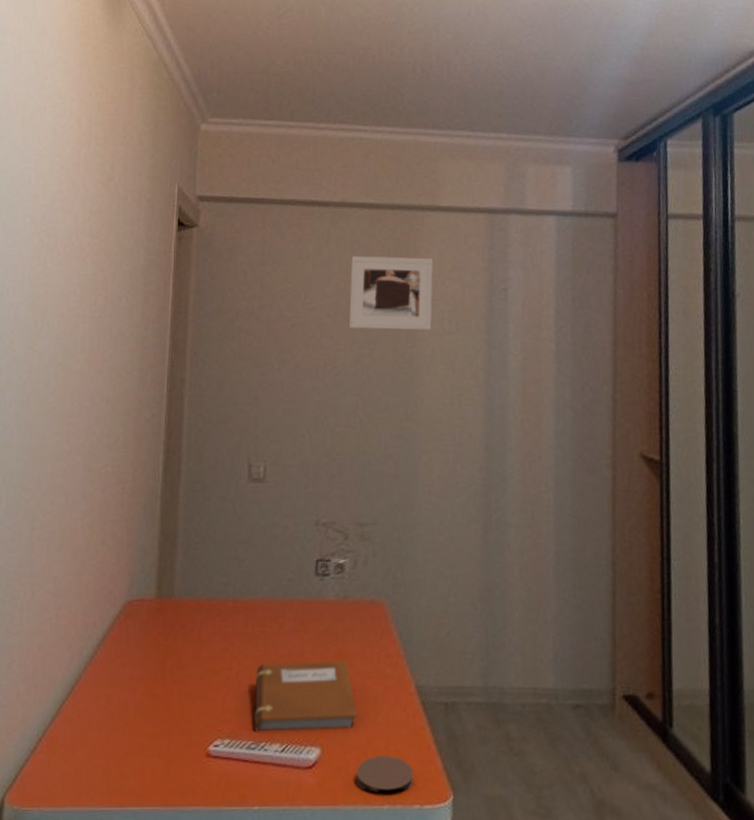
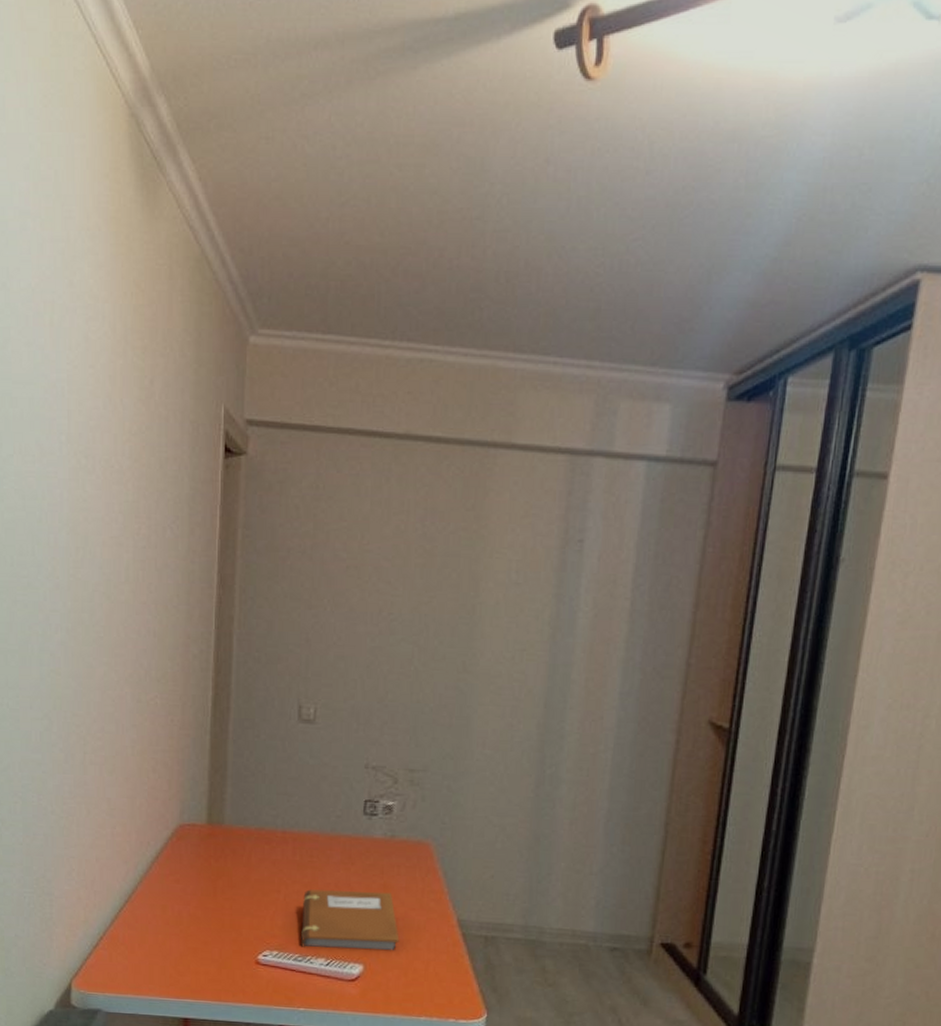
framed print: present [348,256,434,331] -> none [407,495,505,580]
coaster: present [357,756,414,792] -> none [397,976,451,1006]

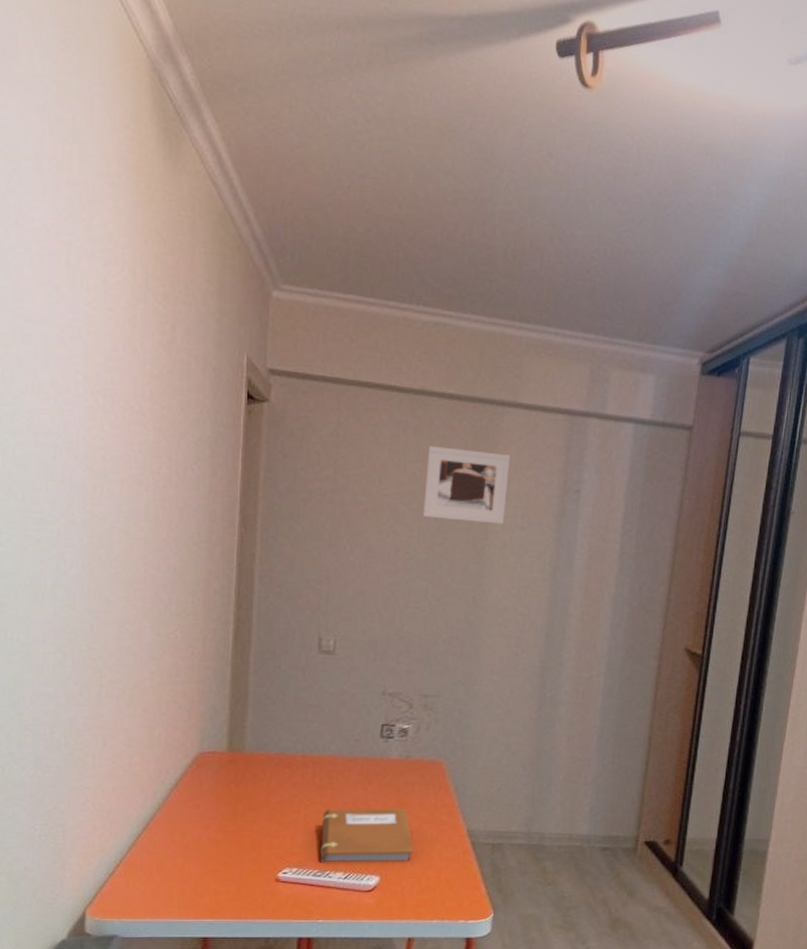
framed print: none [407,495,505,580] -> present [422,446,511,525]

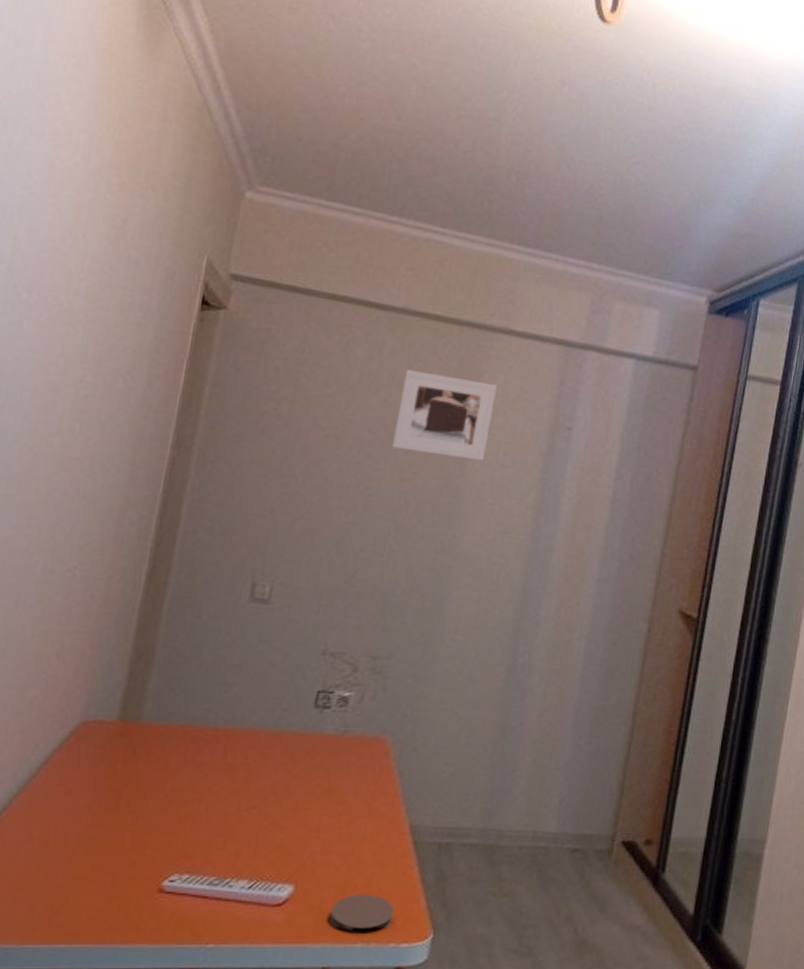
notebook: present [320,808,414,863] -> none [220,796,341,868]
coaster: none [411,883,461,910] -> present [330,895,395,930]

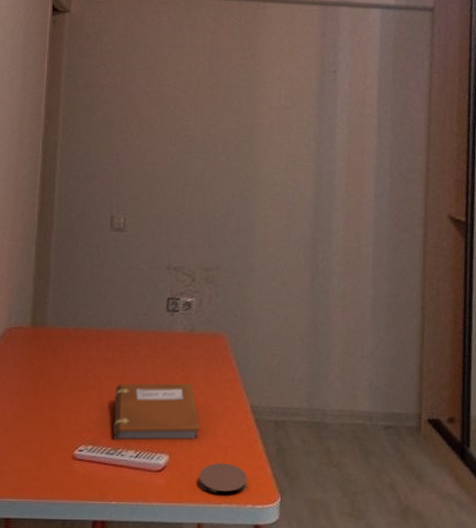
notebook: none [220,796,341,868] -> present [113,383,200,440]
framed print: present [391,369,498,461] -> none [198,40,273,105]

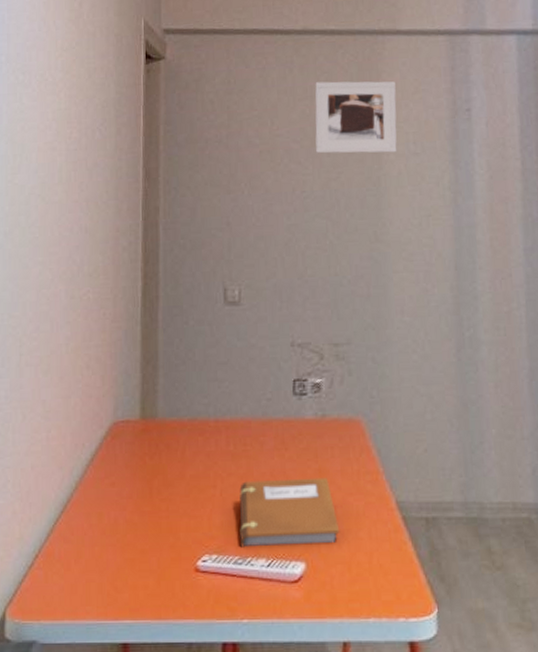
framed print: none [198,40,273,105] -> present [315,81,397,154]
coaster: present [199,463,248,493] -> none [341,570,398,605]

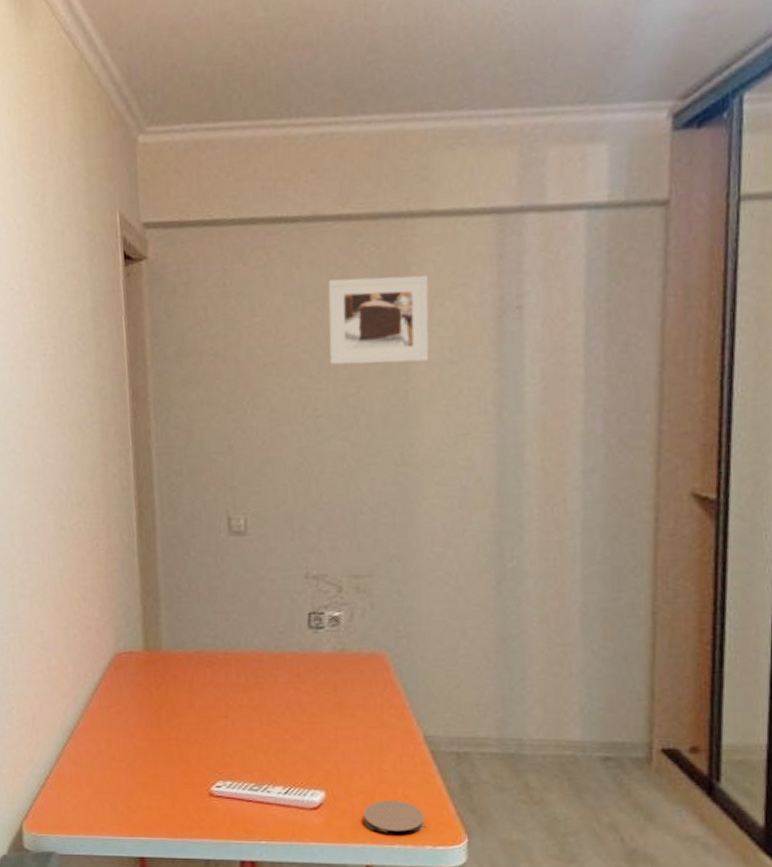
notebook: present [239,477,340,548] -> none [252,711,362,776]
coaster: none [341,570,398,605] -> present [364,800,425,833]

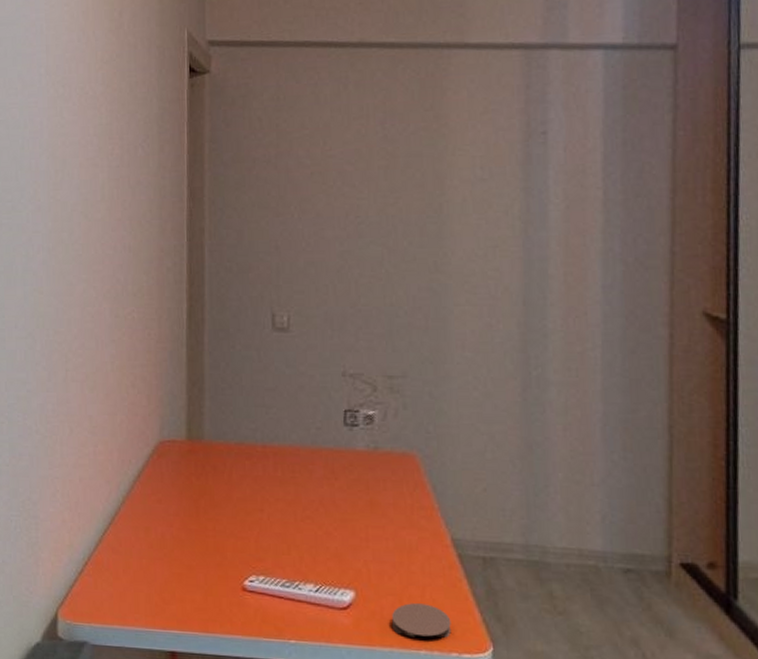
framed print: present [328,275,429,365] -> none [371,99,463,178]

